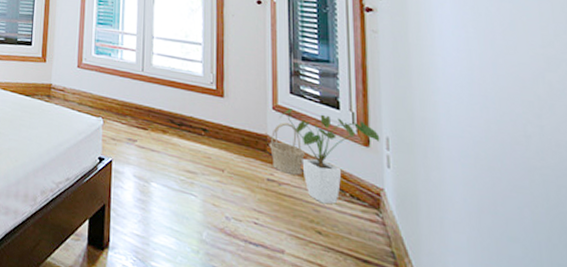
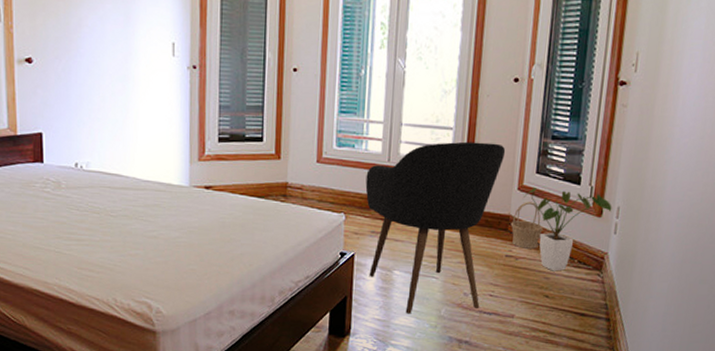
armchair: none [121,56,256,237] -> present [365,141,506,314]

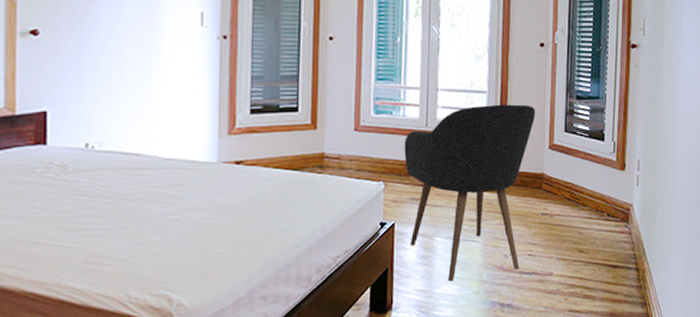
basket: present [510,201,543,249] -> none [544,159,574,205]
house plant: present [522,188,612,272] -> none [553,146,633,226]

